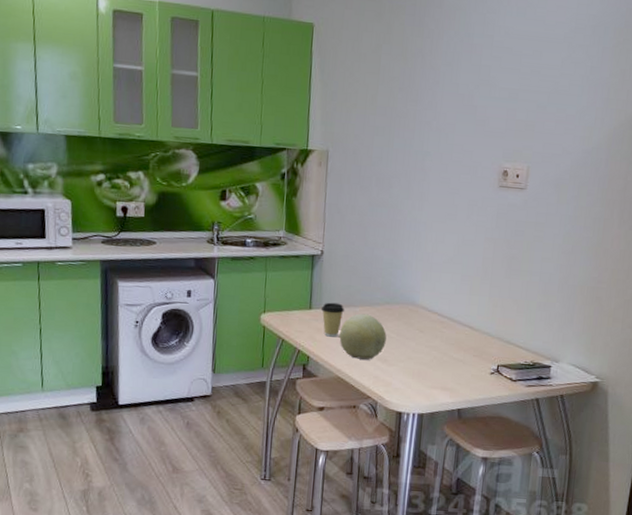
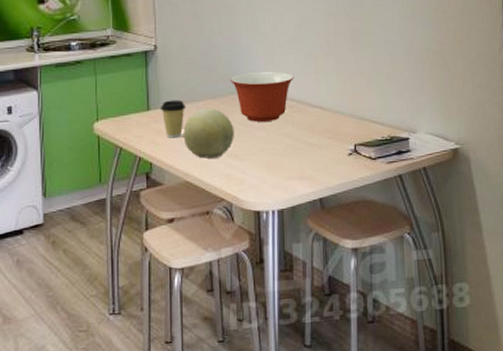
mixing bowl: none [388,286,448,334] -> present [230,72,294,122]

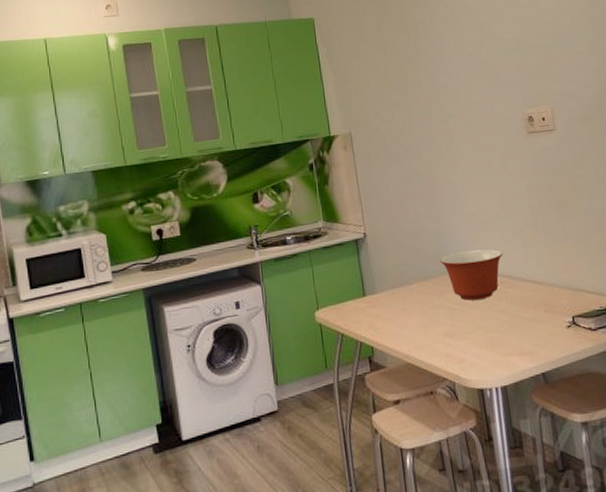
coffee cup: present [159,99,187,138] -> none [375,284,401,322]
fruit: present [183,108,234,159] -> none [399,289,450,340]

